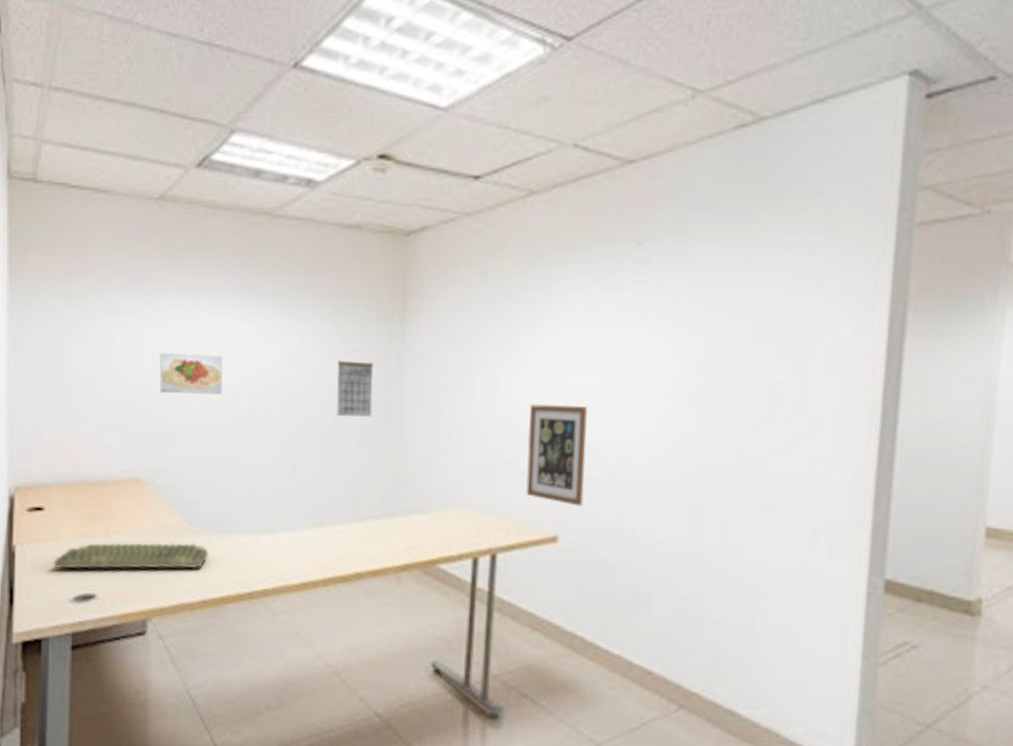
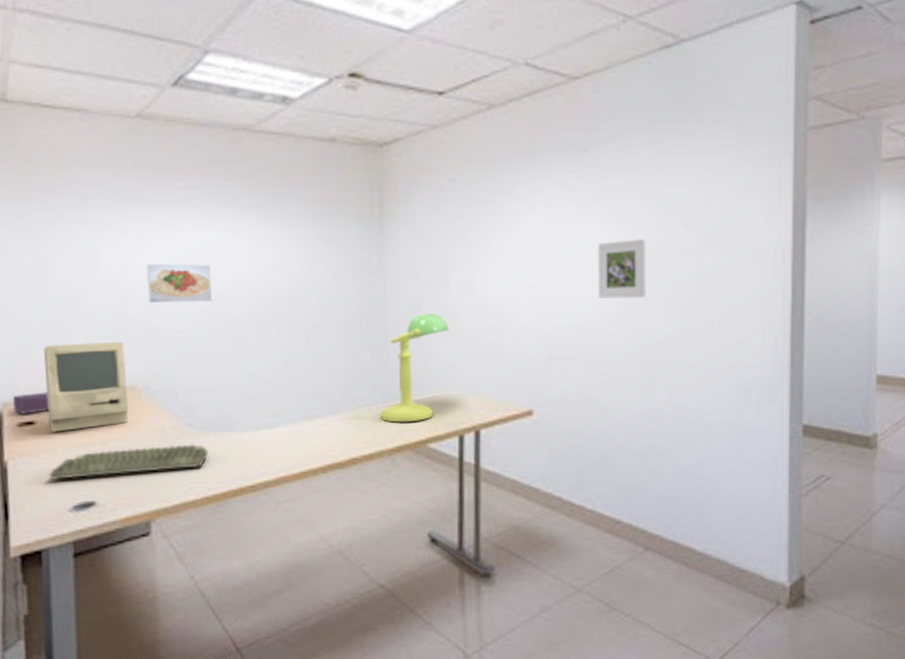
tissue box: none [25,478,57,500] -> present [13,392,49,414]
computer monitor: none [56,430,133,520] -> present [44,341,129,432]
calendar: present [336,360,374,417] -> none [322,263,358,316]
desk lamp: none [388,420,469,539] -> present [379,313,449,423]
wall art: present [526,403,588,507] -> none [501,293,553,383]
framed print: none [641,349,703,417] -> present [597,239,646,298]

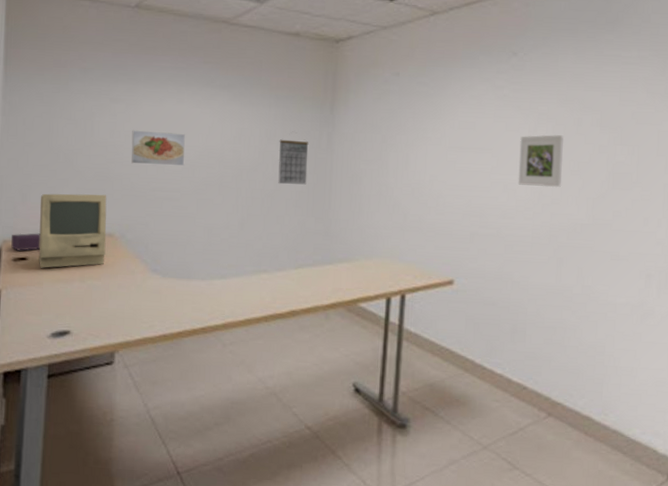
computer keyboard: present [49,443,209,481] -> none [34,286,169,310]
calendar: none [322,263,358,316] -> present [278,139,309,185]
desk lamp: present [379,313,449,423] -> none [318,188,384,283]

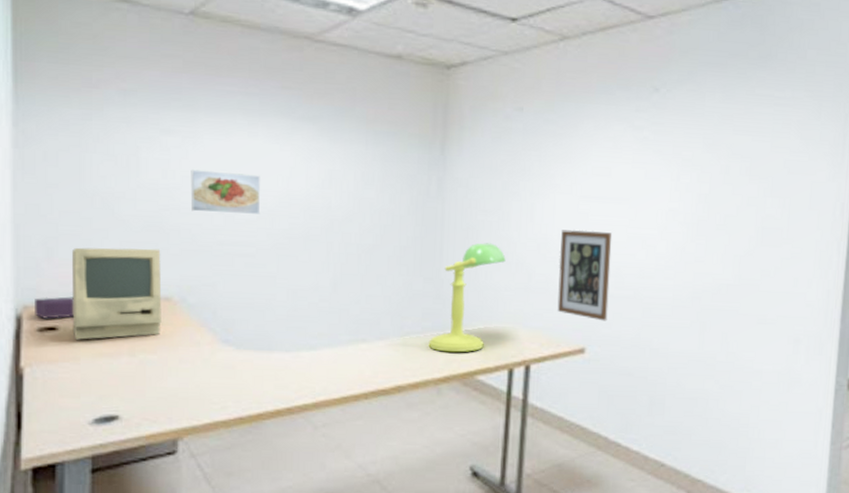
calendar: present [278,139,309,185] -> none [378,184,415,239]
desk lamp: none [318,188,384,283] -> present [428,243,506,353]
wall art: none [429,175,477,257] -> present [557,229,613,321]
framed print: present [518,135,564,187] -> none [658,184,709,243]

